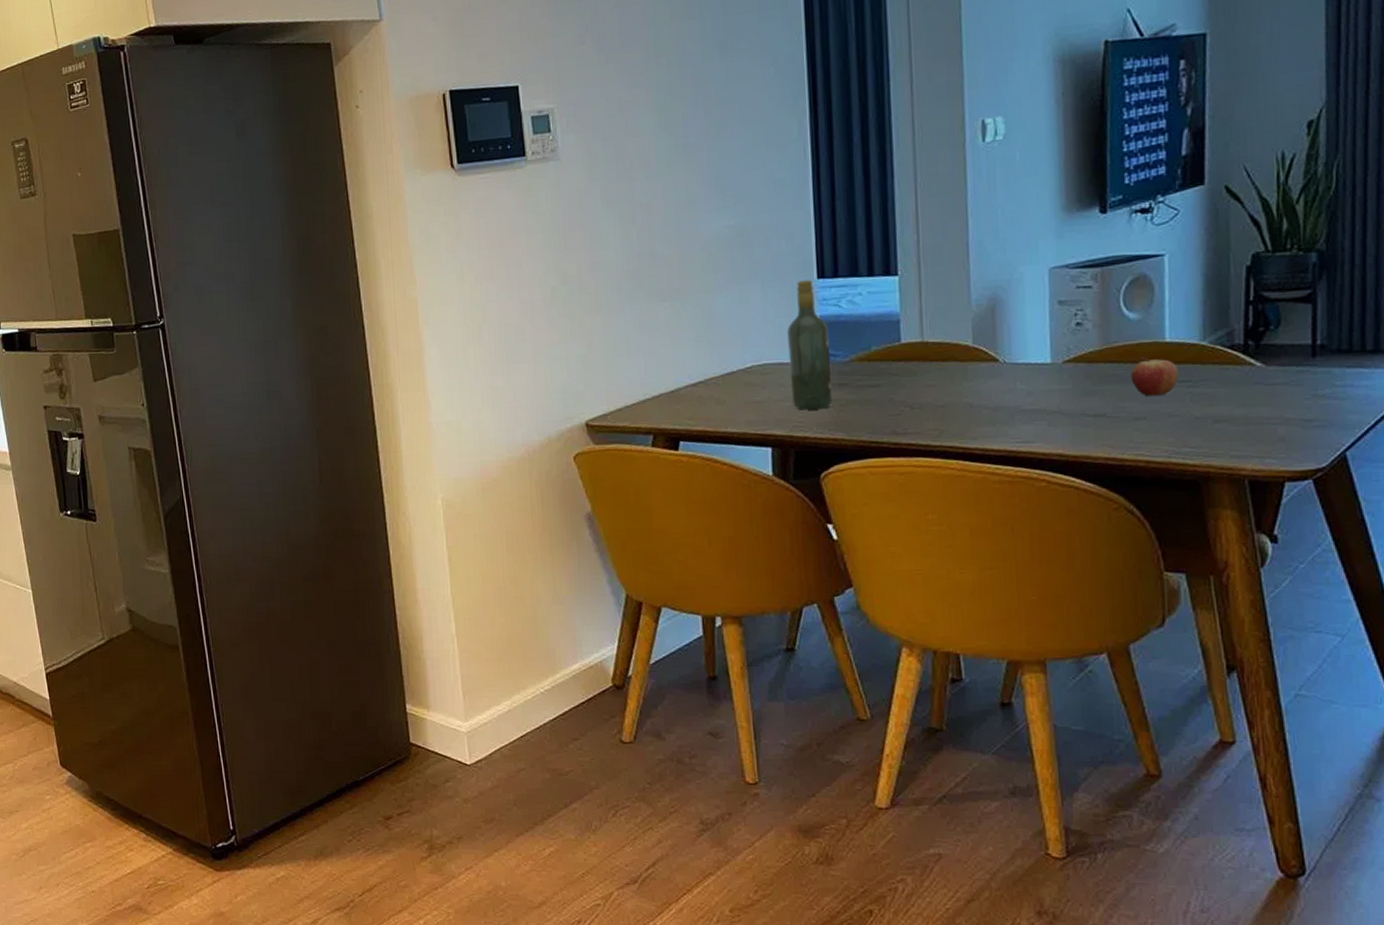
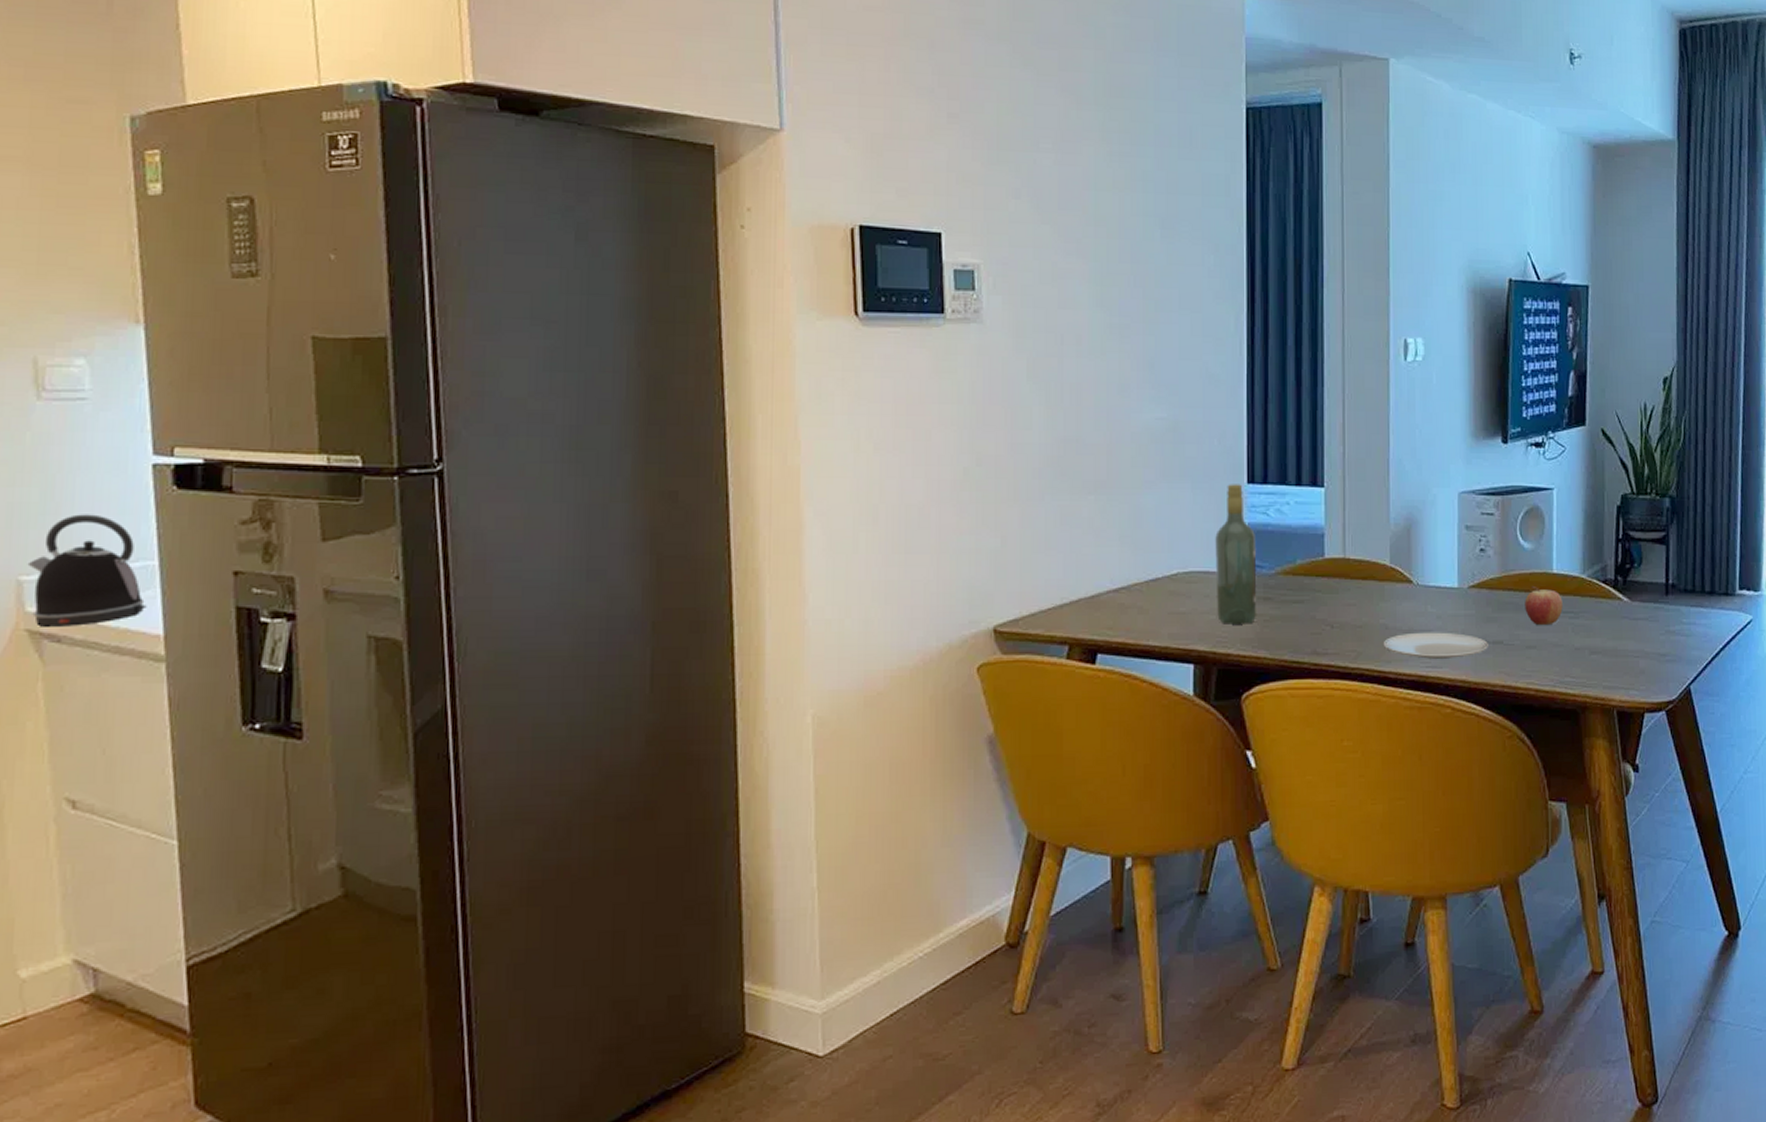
plate: none [967,407,1088,435] -> present [1383,632,1488,659]

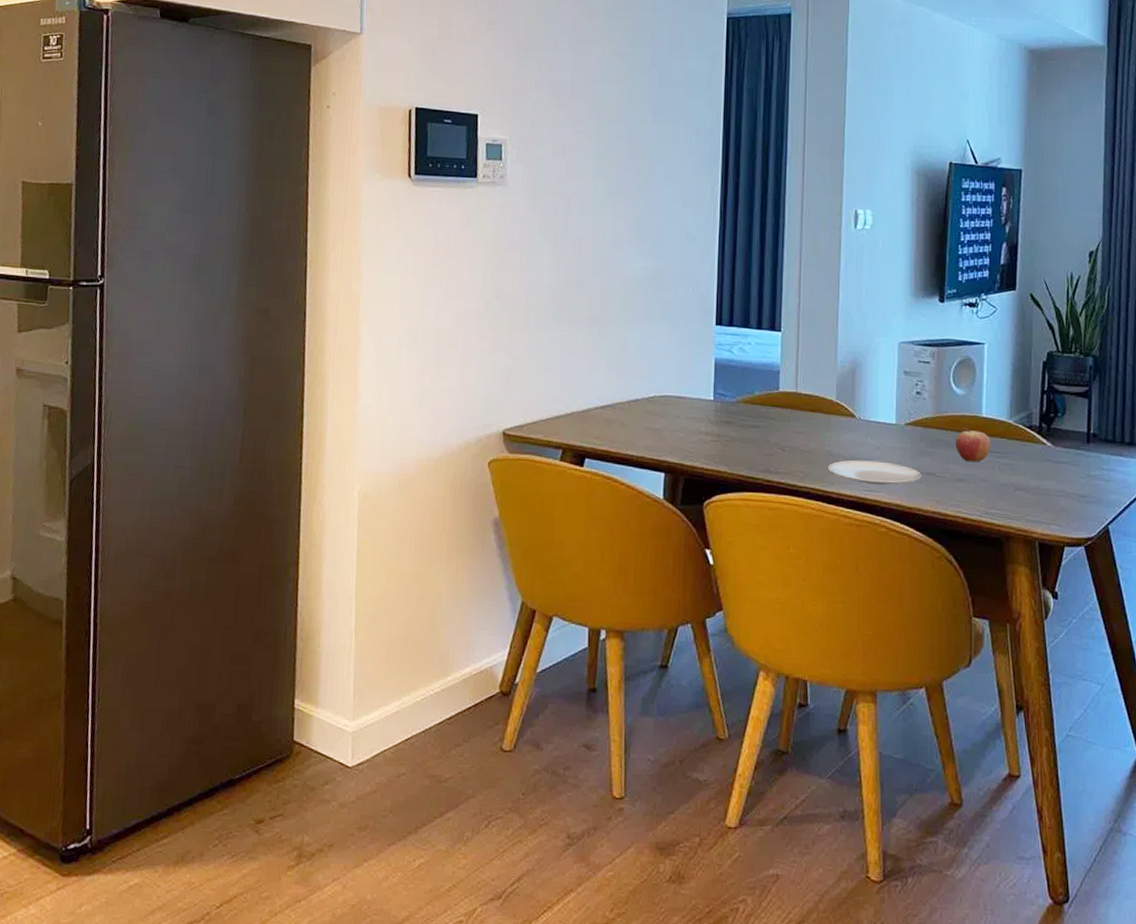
wine bottle: present [1215,484,1257,624] -> none [685,325,722,443]

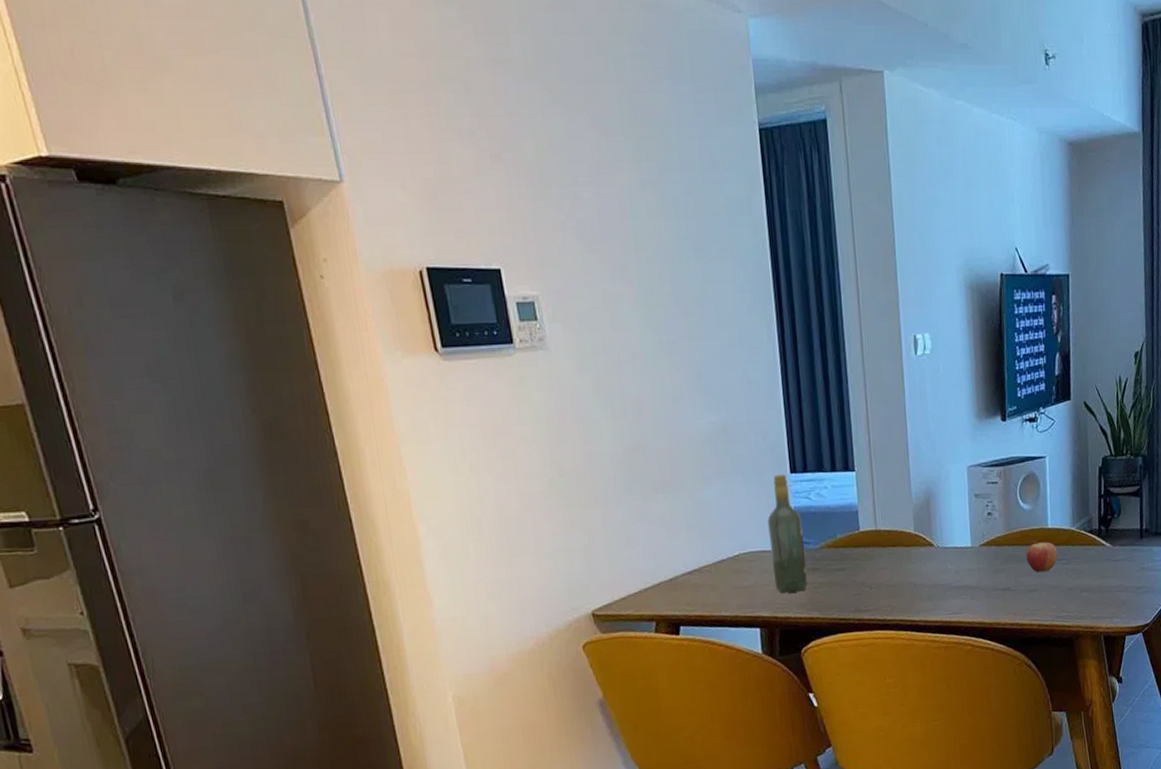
wine bottle: none [685,325,722,443] -> present [767,474,807,593]
plate: present [827,460,921,485] -> none [912,584,998,608]

